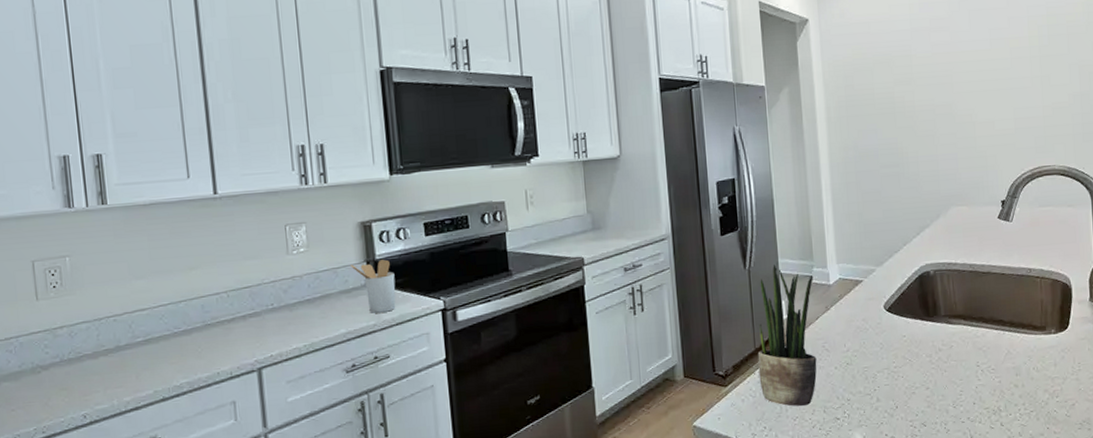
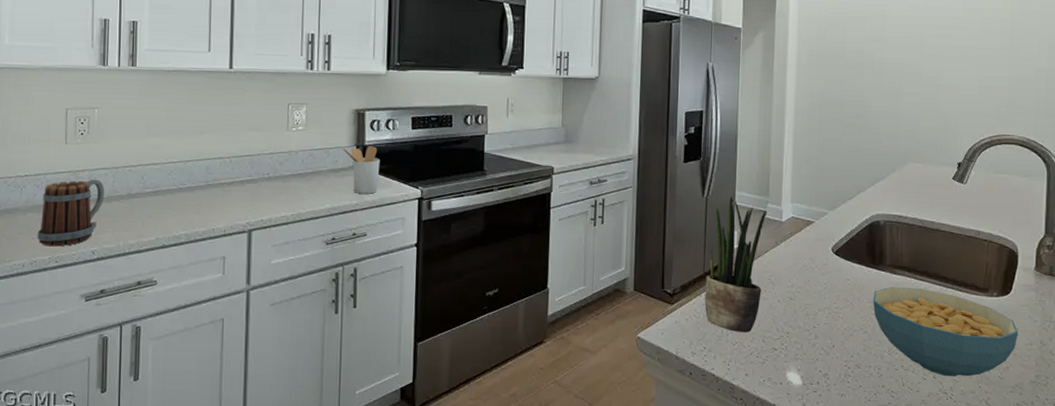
mug: none [17,335,90,417] -> present [37,179,105,247]
cereal bowl: none [931,335,1081,423] -> present [873,286,1019,377]

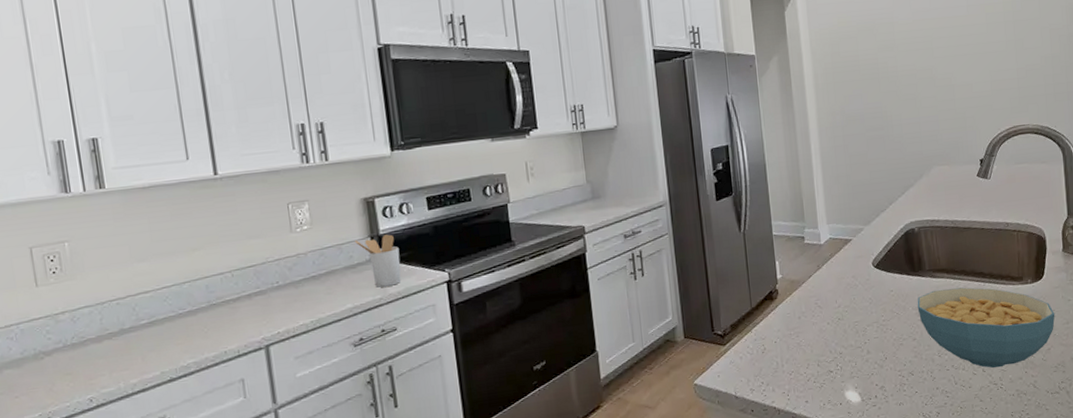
mug: present [37,179,105,247] -> none [19,320,94,403]
potted plant: present [704,196,767,332] -> none [754,227,811,362]

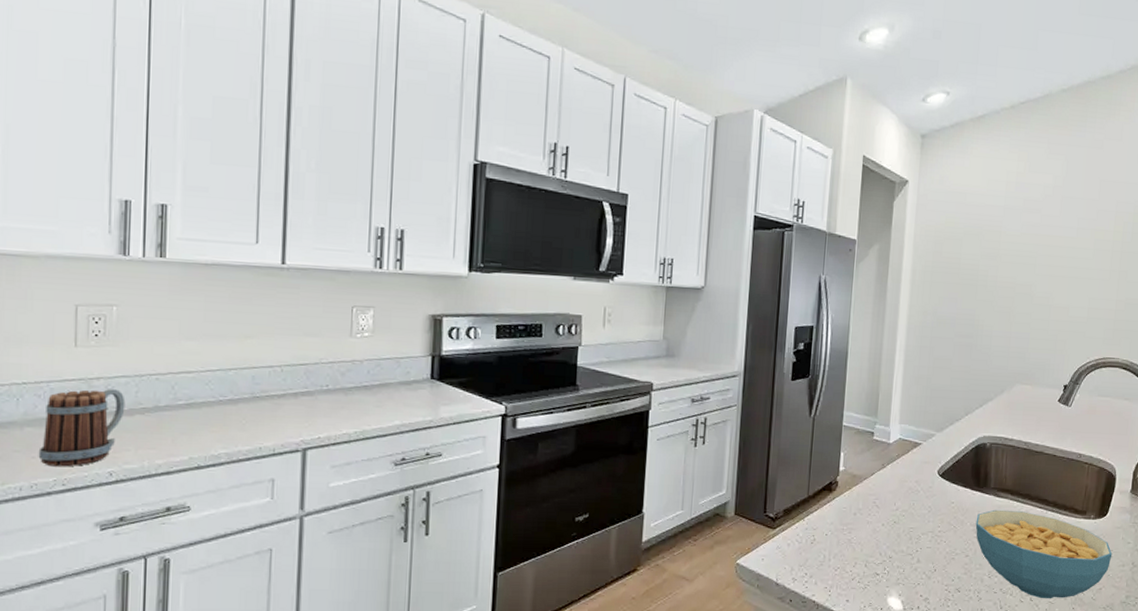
mug: none [19,320,94,403] -> present [38,389,126,467]
utensil holder: present [355,234,402,288] -> none [415,356,459,410]

